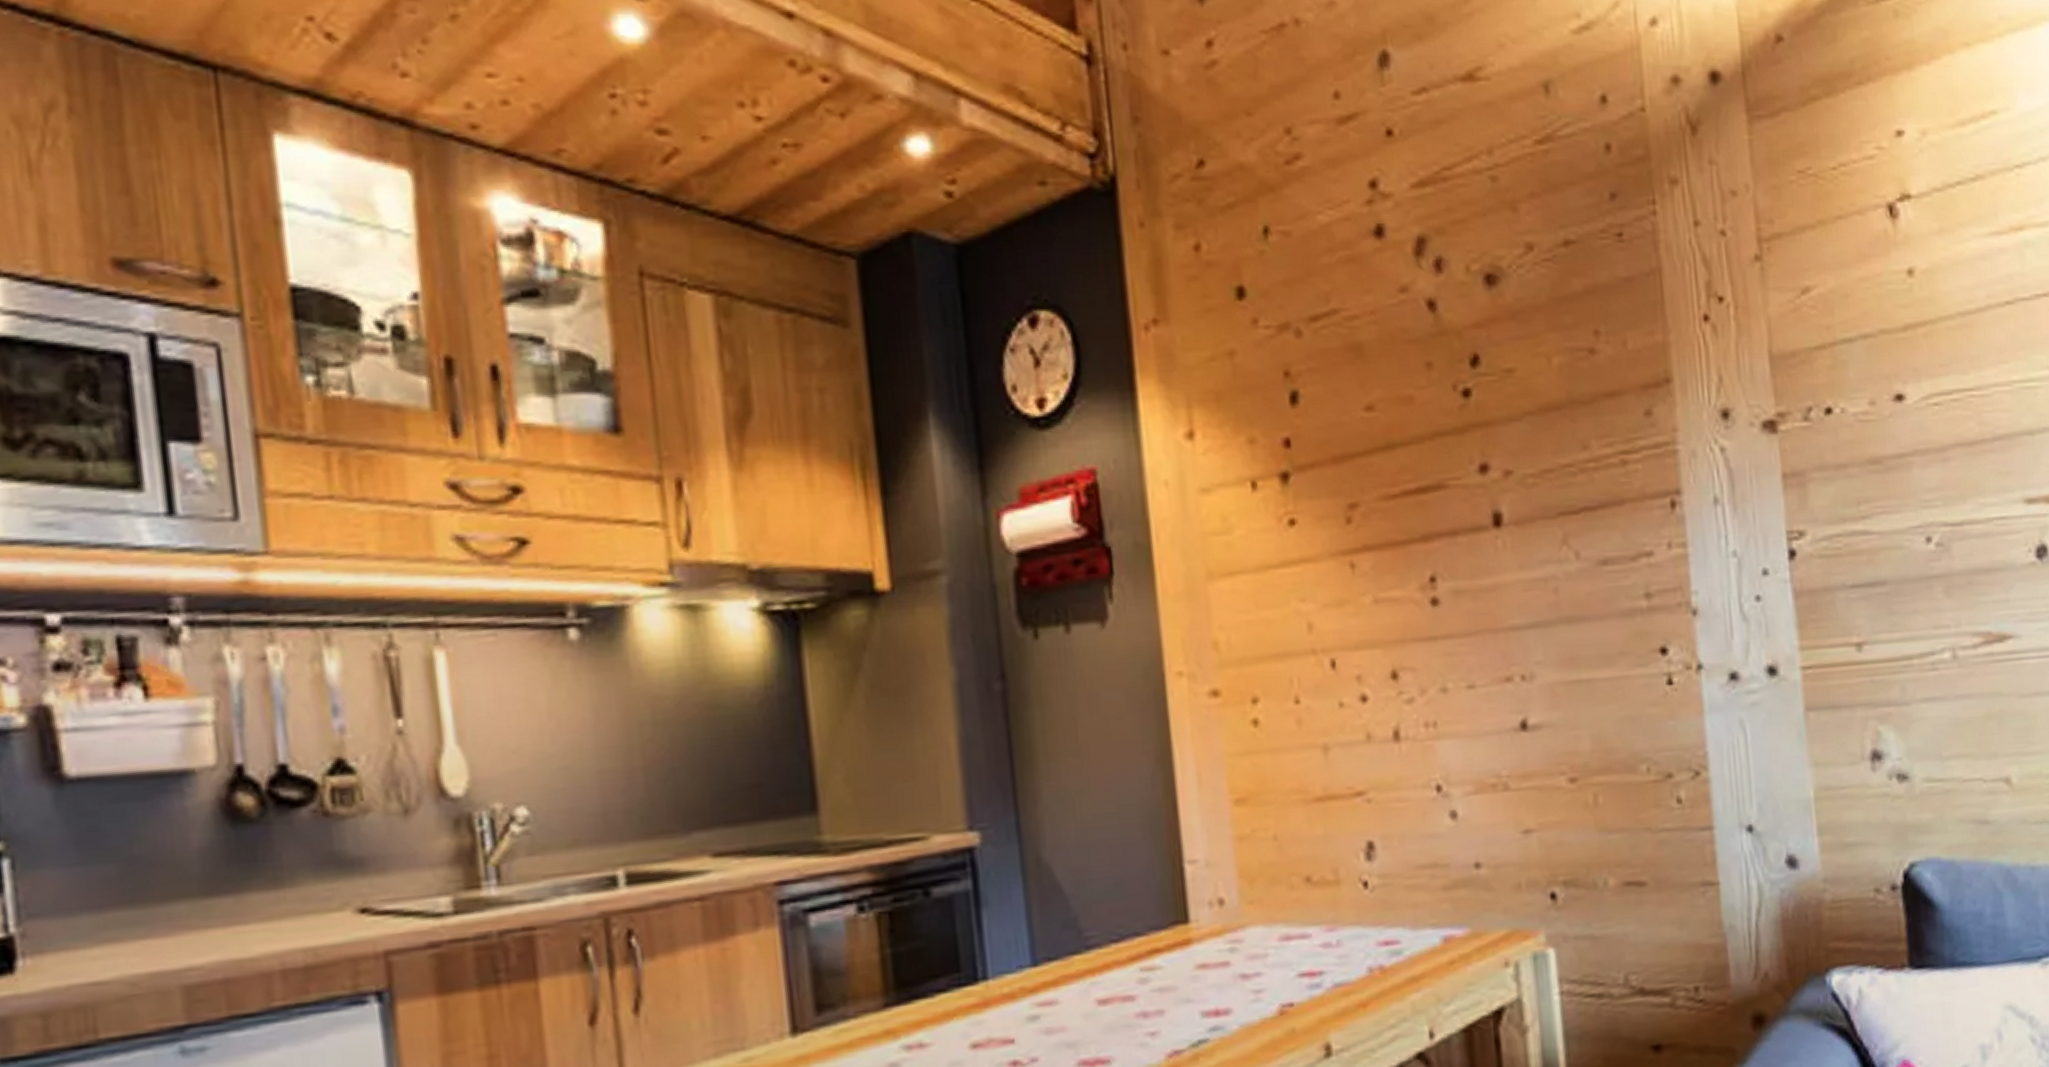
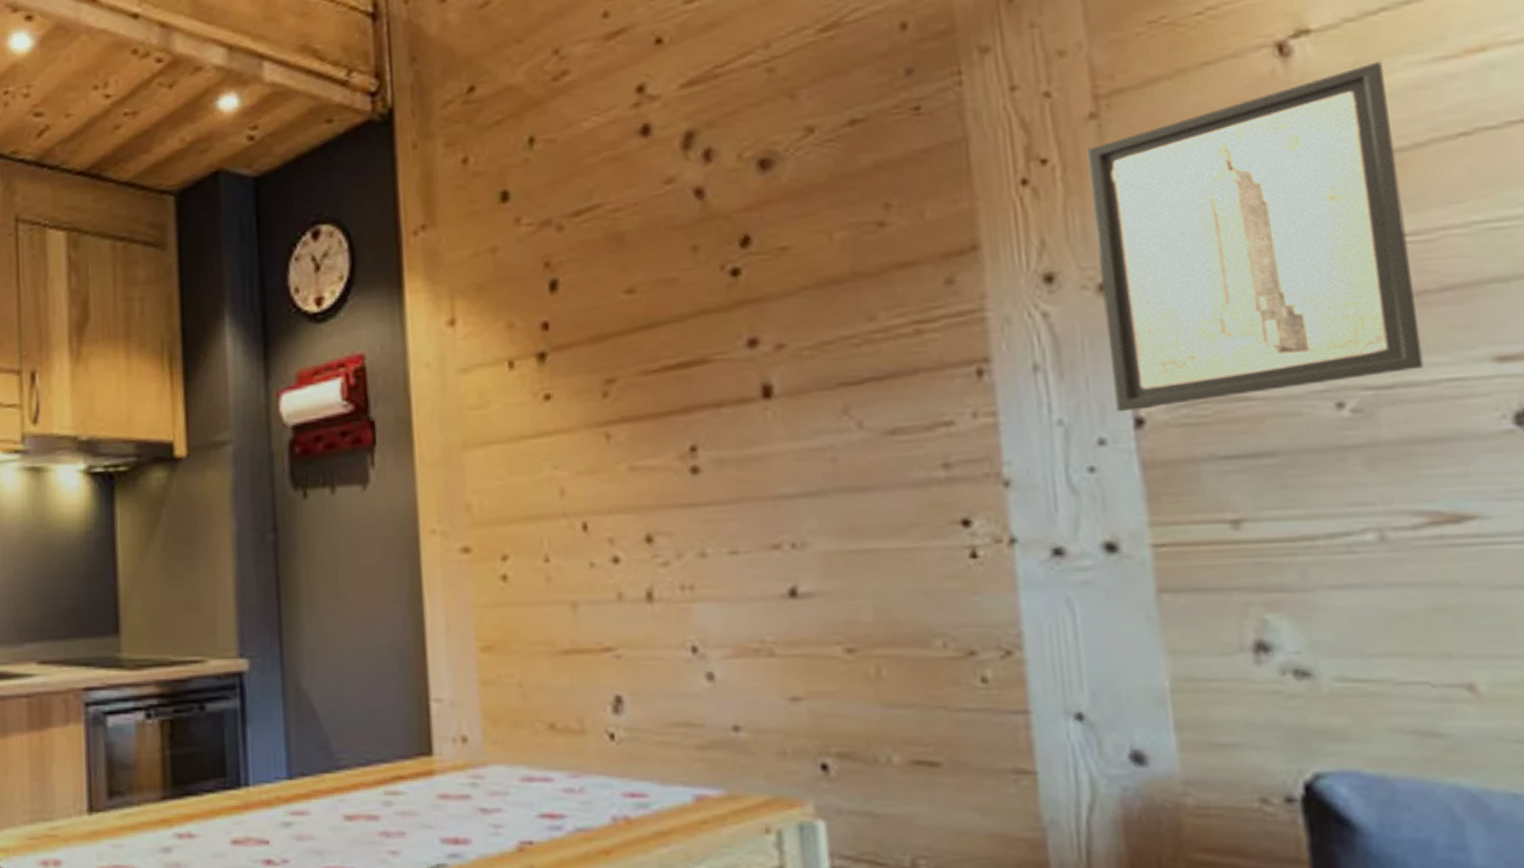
wall art: none [1752,230,1982,544] -> present [1086,61,1425,413]

